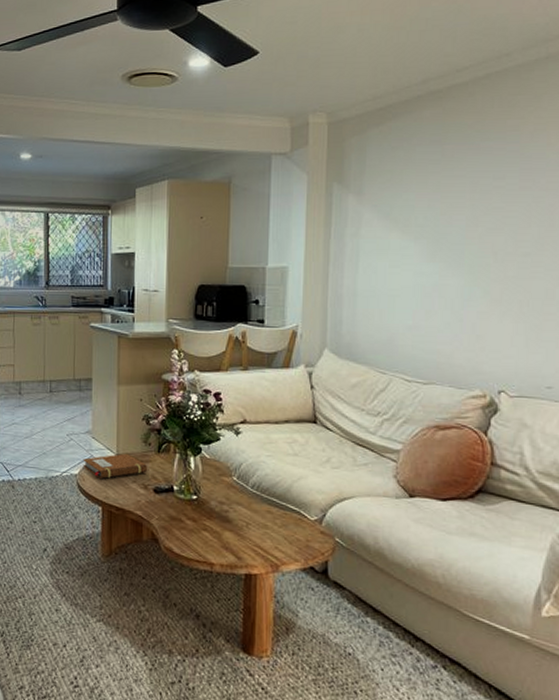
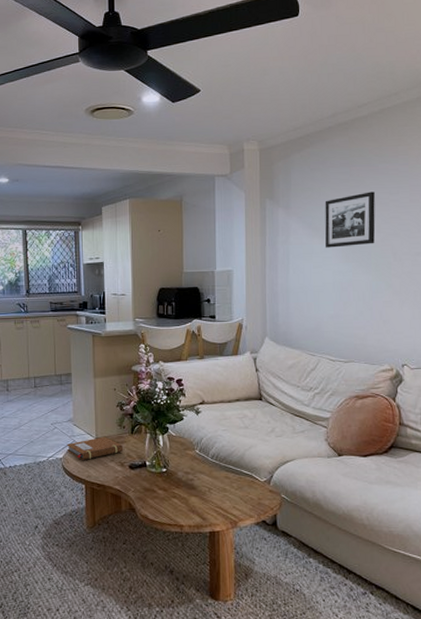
picture frame: none [406,176,473,244] -> present [325,191,375,248]

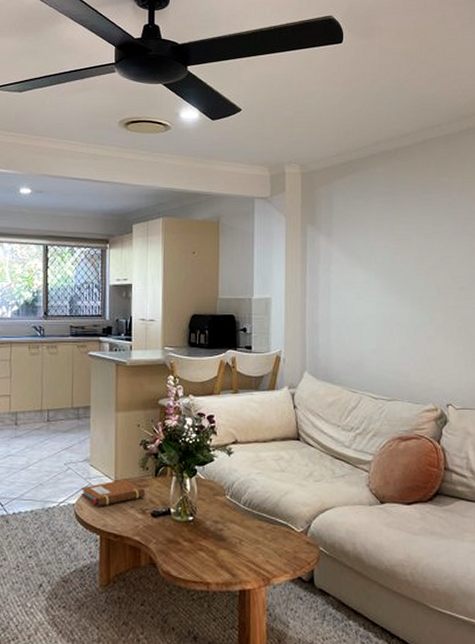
picture frame: present [325,191,375,248] -> none [367,222,419,278]

